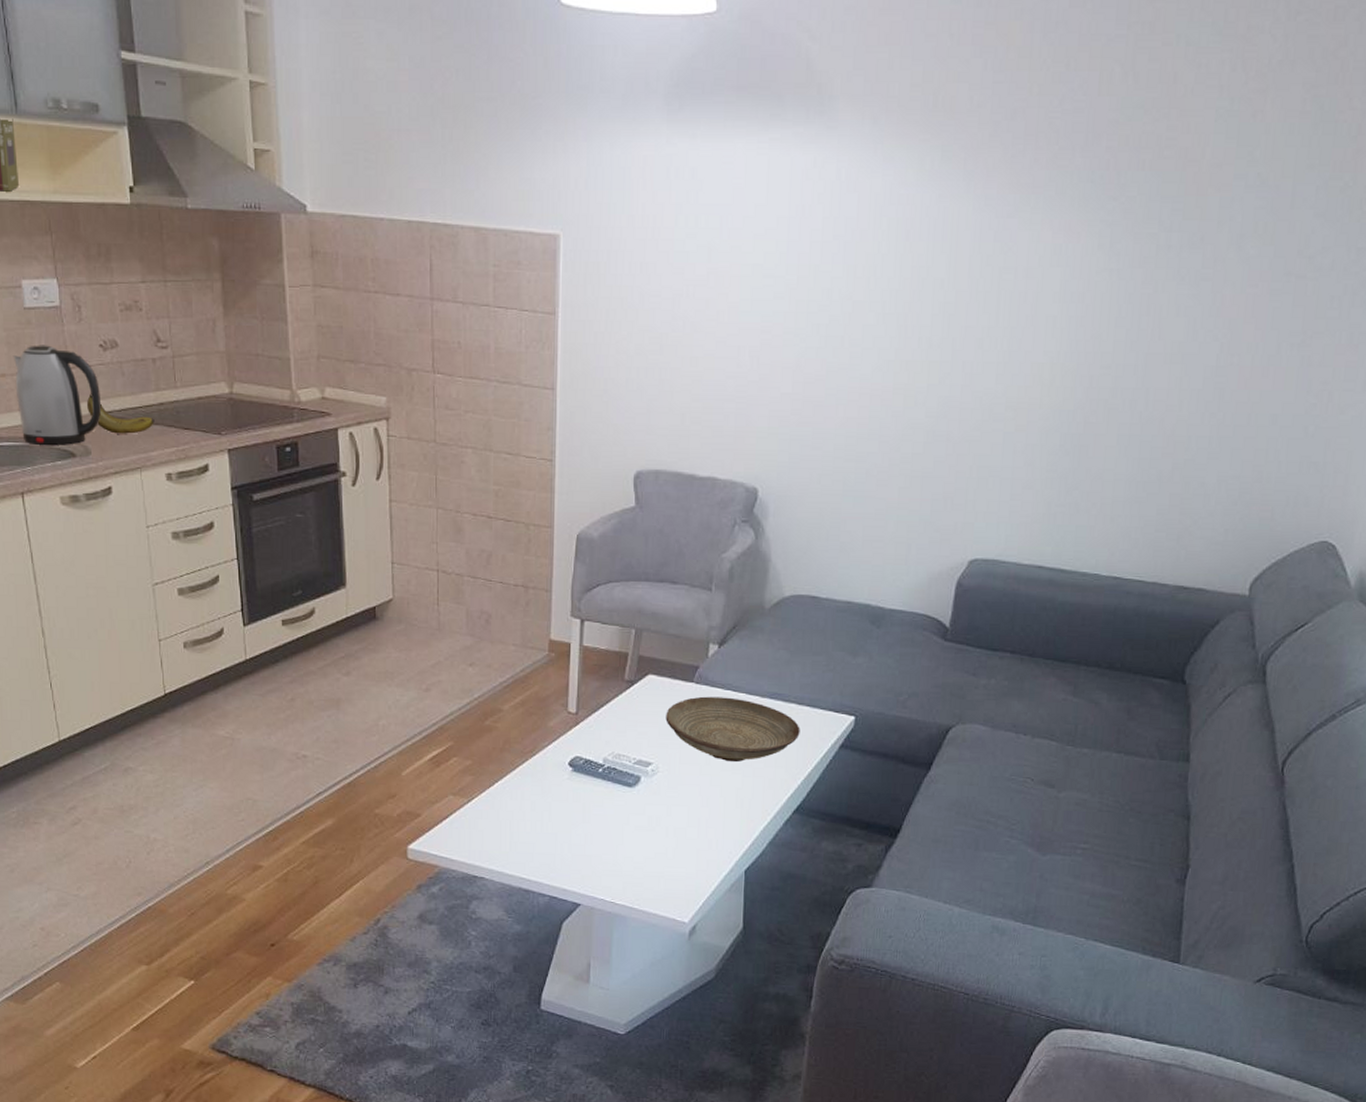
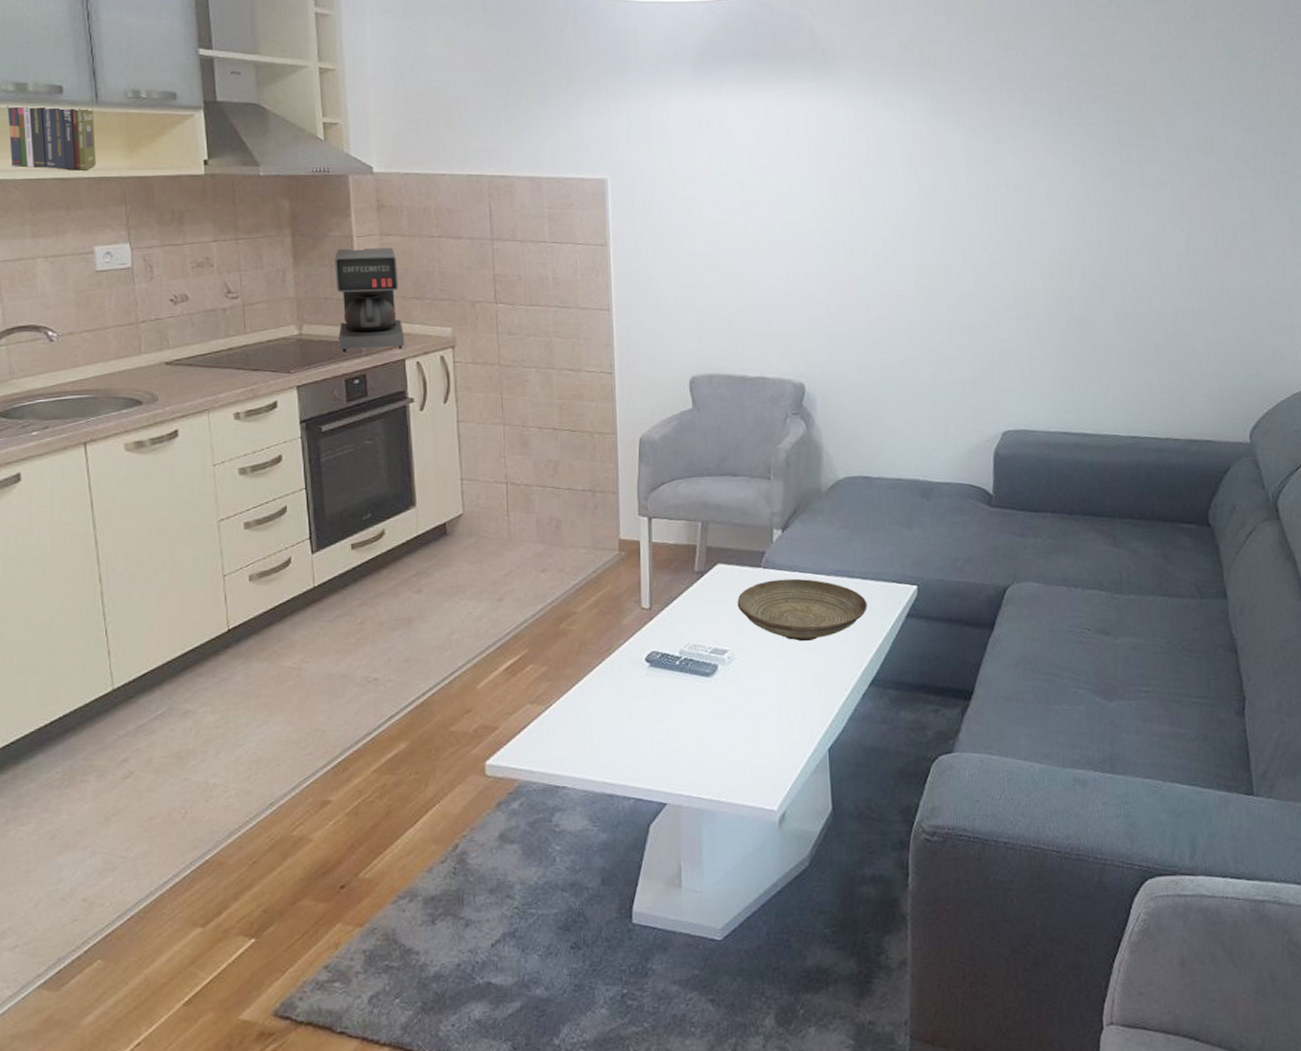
kettle: present [13,345,102,445] -> none [82,303,170,396]
fruit: present [86,393,154,434] -> none [155,344,223,380]
coffee maker: none [266,299,338,418] -> present [335,247,405,353]

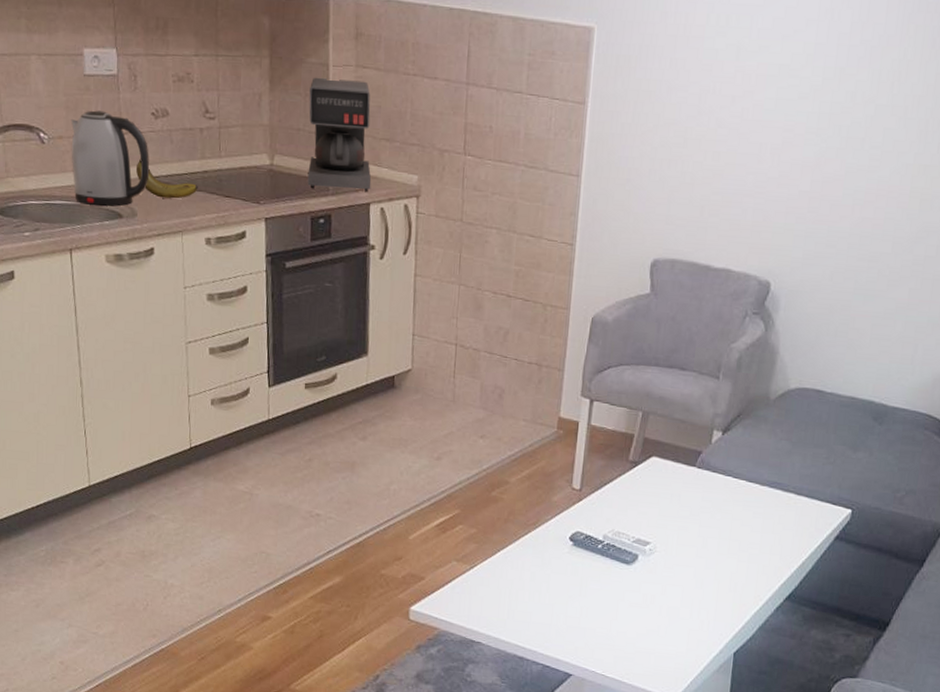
kettle: none [82,303,170,396] -> present [70,110,150,206]
fruit: none [155,344,223,380] -> present [135,158,198,199]
decorative bowl: present [737,578,868,641] -> none [666,481,797,547]

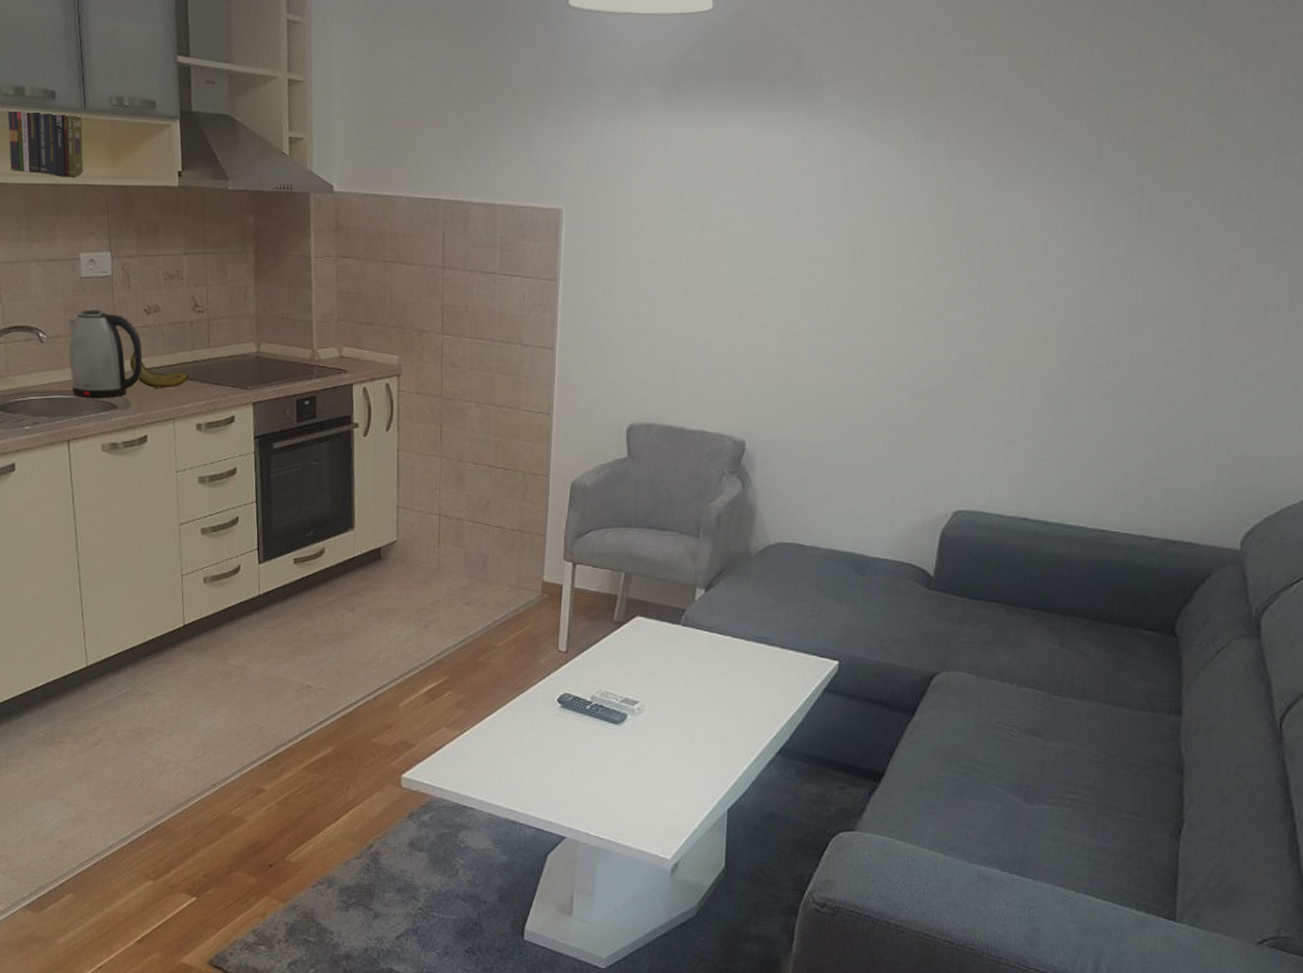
coffee maker: present [307,77,372,193] -> none [292,268,354,374]

